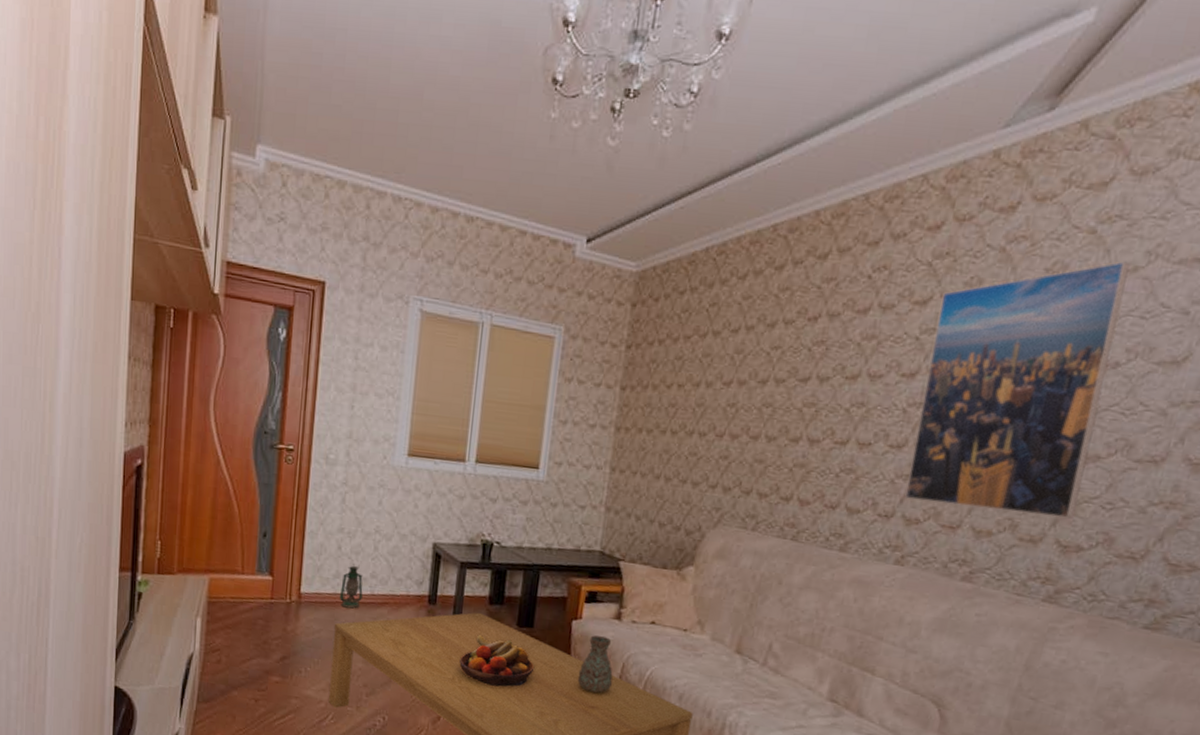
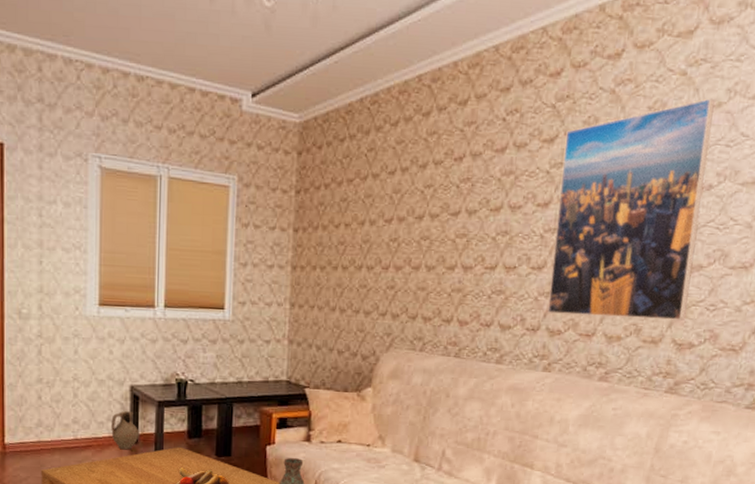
lantern: present [340,564,363,609] -> none [44,412,66,454]
ceramic jug: none [409,569,439,611] -> present [111,411,139,450]

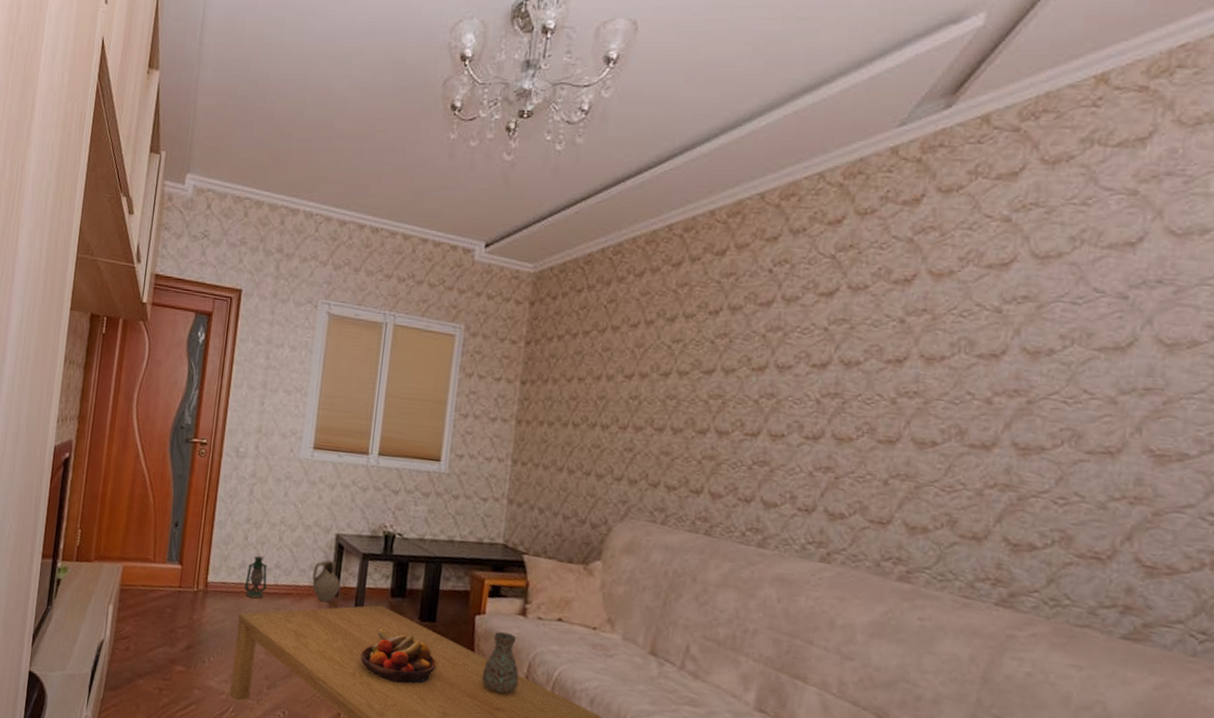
lantern: none [44,412,66,454] -> present [245,554,268,599]
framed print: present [547,98,715,321] -> none [825,247,1053,515]

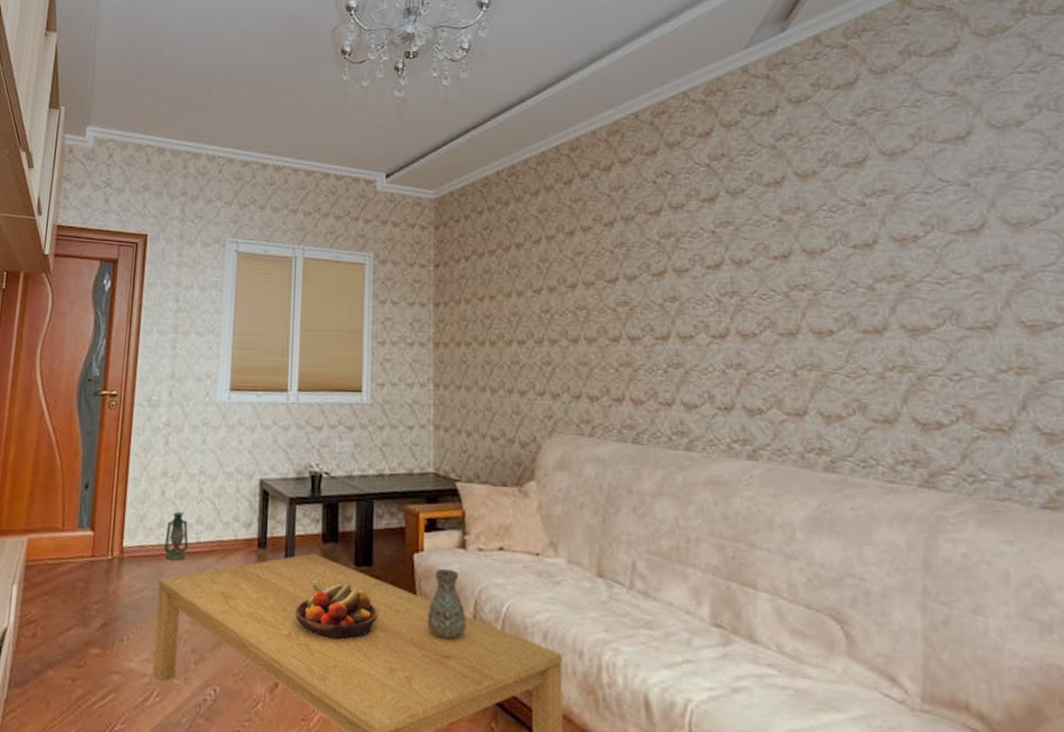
ceramic jug: present [312,560,341,603] -> none [237,509,268,557]

